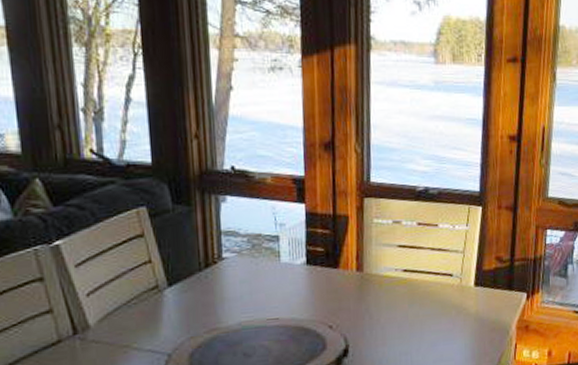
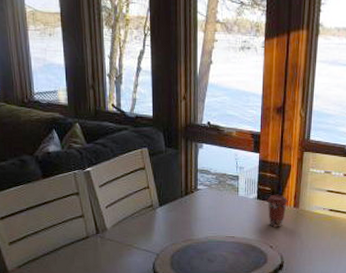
coffee cup: none [320,255,348,300] -> present [267,194,288,227]

